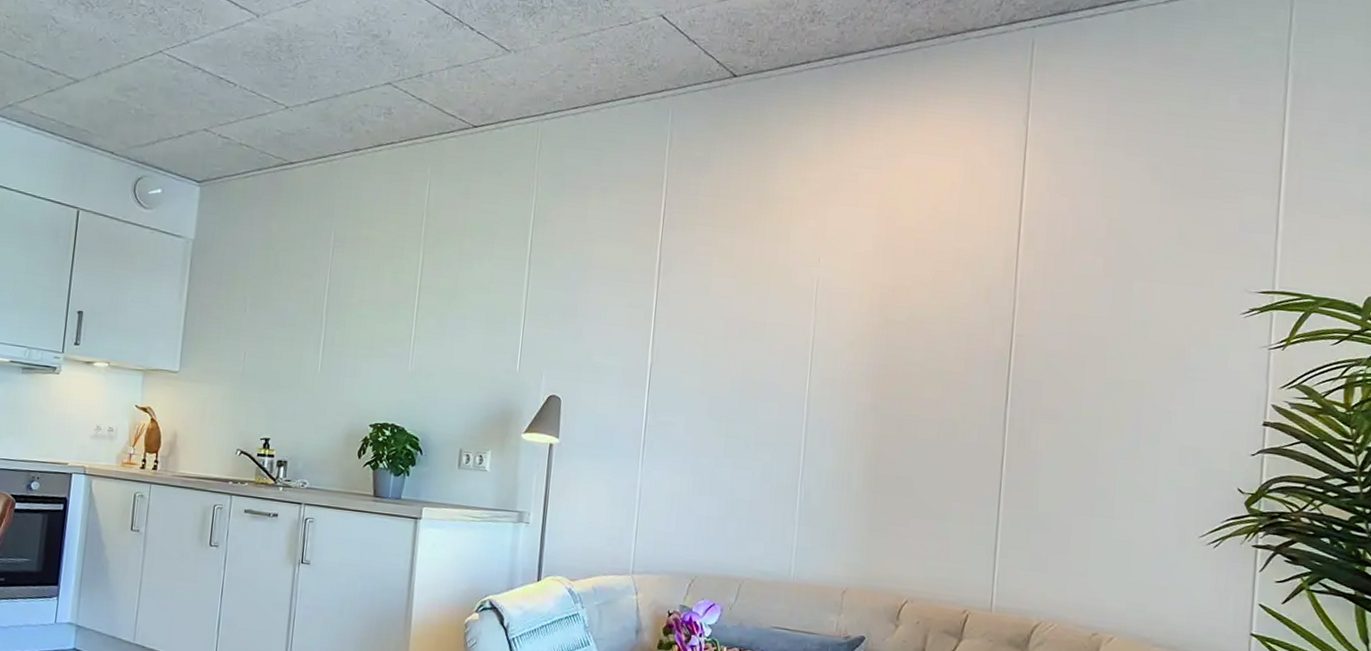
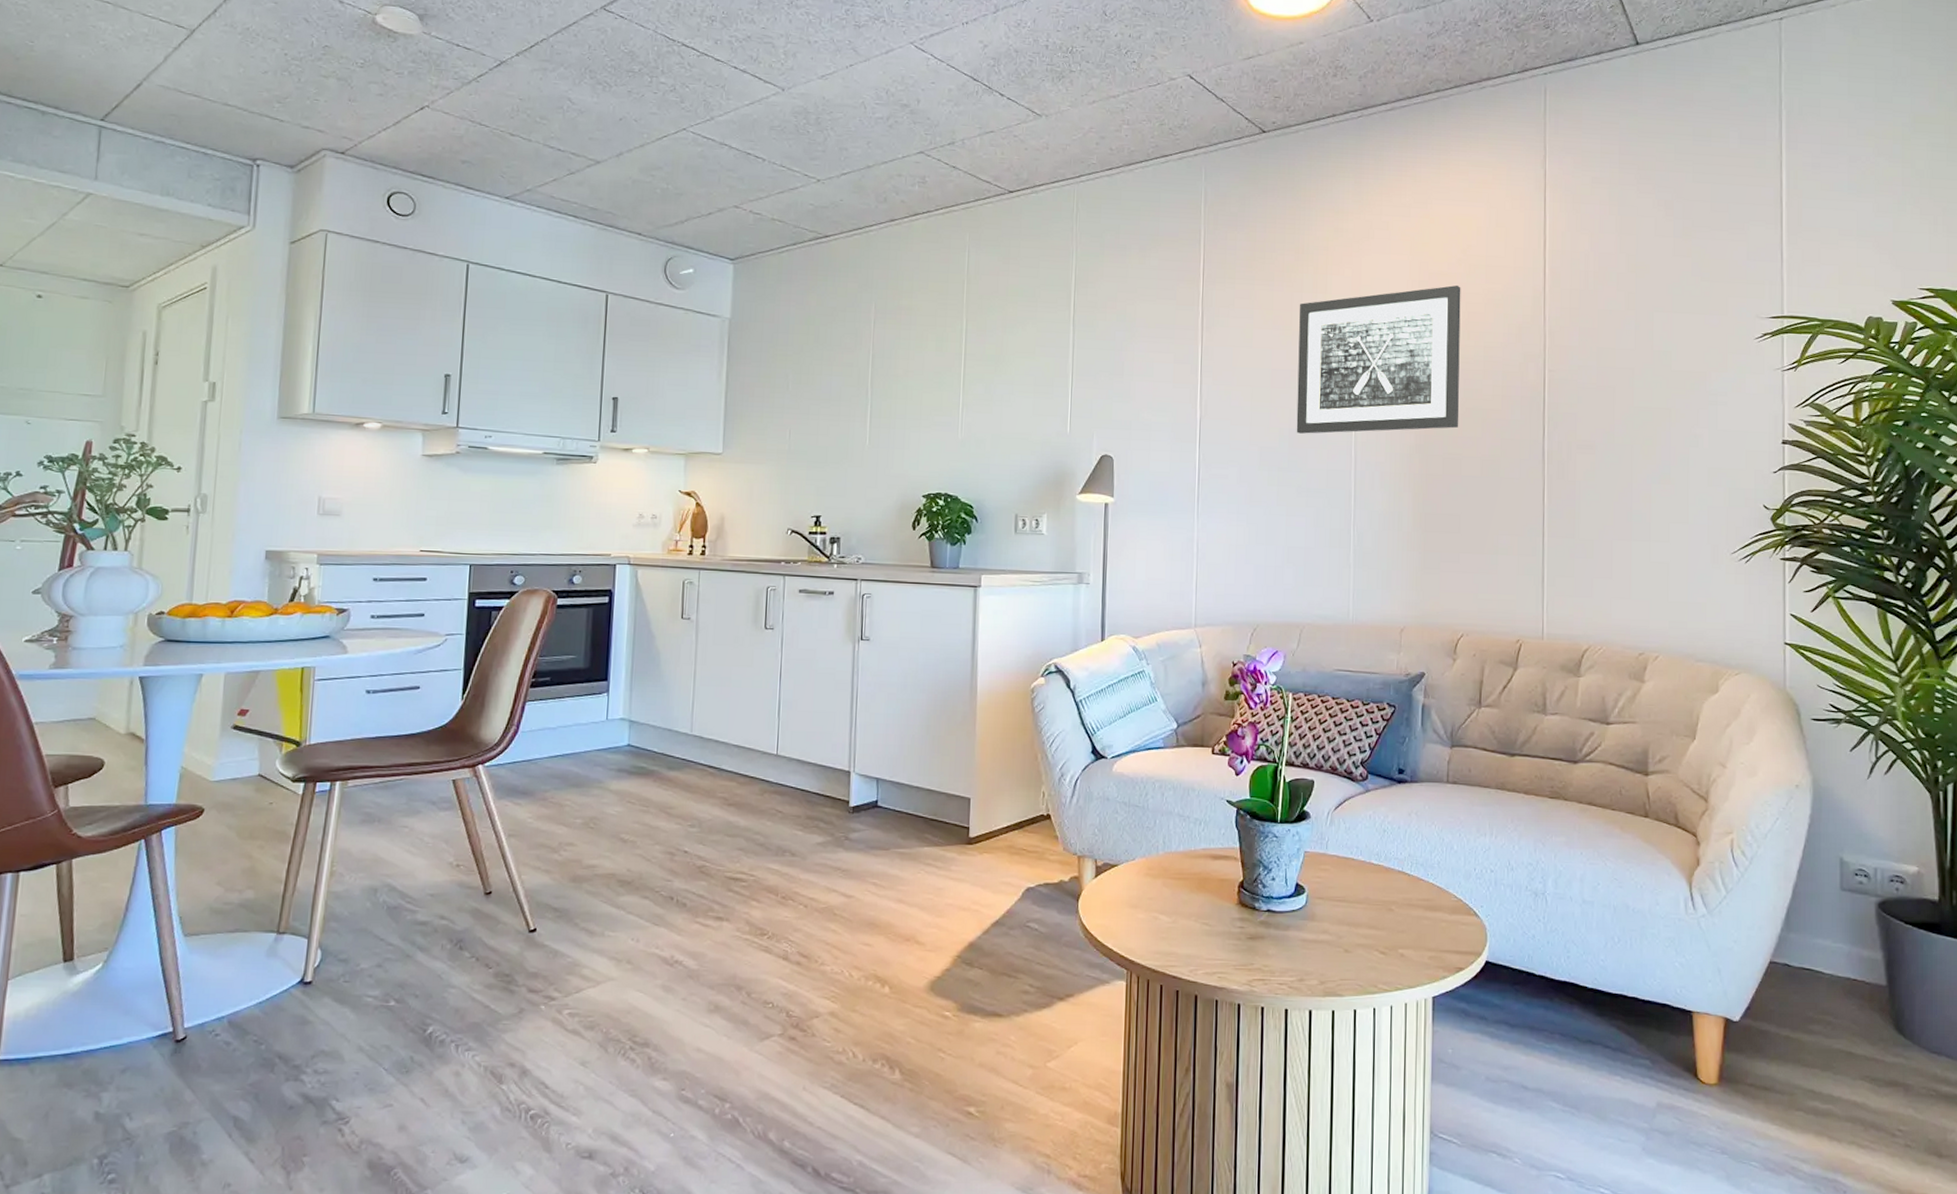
wall art: none [748,242,930,390] -> present [1296,285,1461,434]

